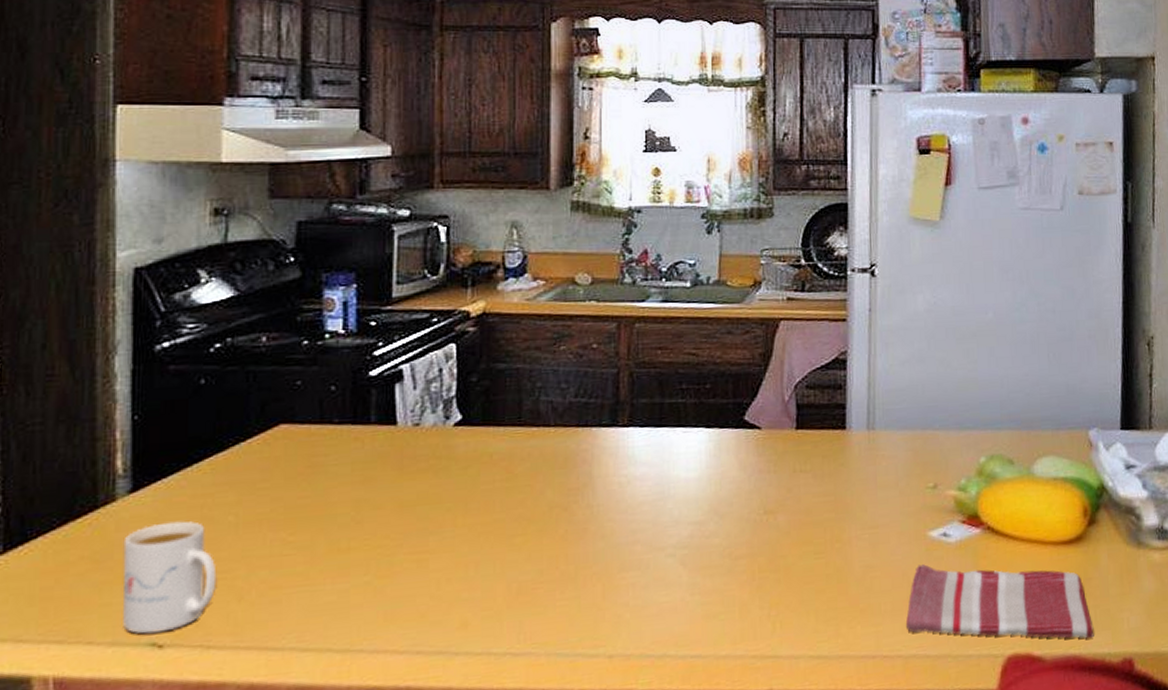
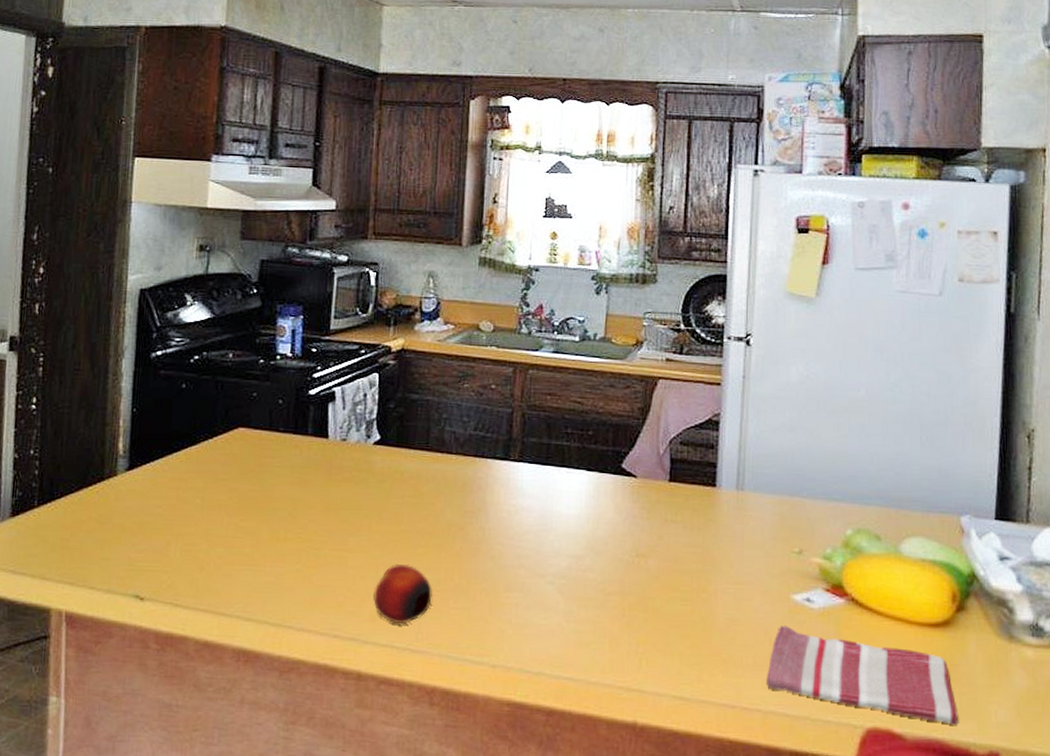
mug: present [122,521,217,634] -> none [116,498,186,588]
apple: none [463,558,534,627] -> present [373,563,432,623]

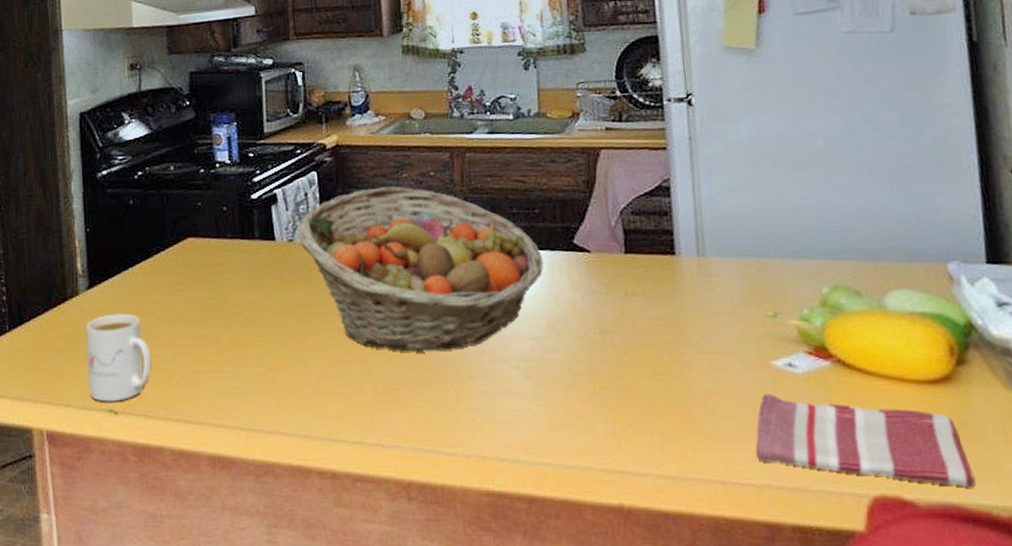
mug: none [116,498,186,588] -> present [85,313,152,402]
fruit basket: none [351,395,590,561] -> present [297,186,544,352]
apple: present [373,563,432,623] -> none [338,359,397,419]

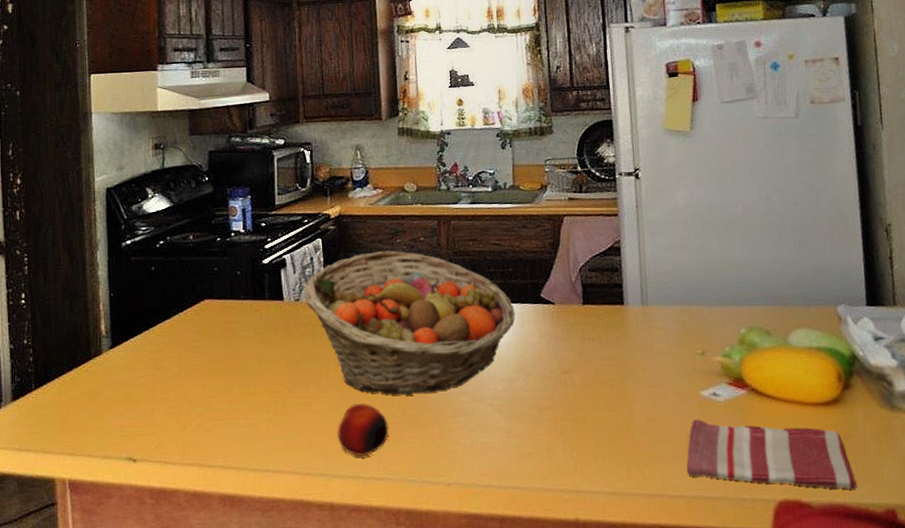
mug: present [85,313,152,402] -> none [108,369,169,451]
apple: none [338,359,397,419] -> present [337,403,389,456]

